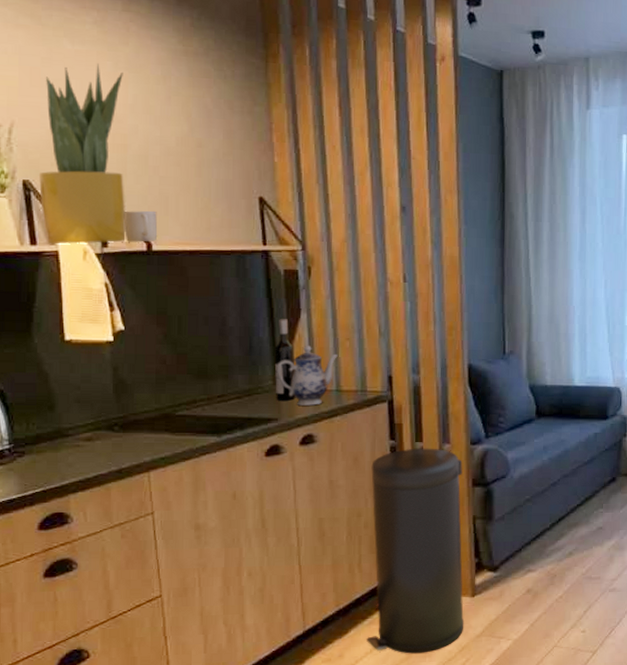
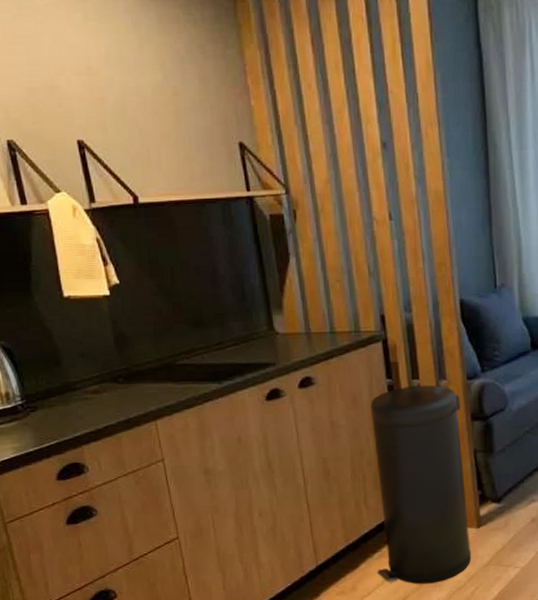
planter: present [38,63,126,244] -> none [19,16,112,203]
mug: present [125,210,158,243] -> none [109,163,143,196]
bottle: present [274,319,296,401] -> none [266,264,291,345]
teapot: present [276,345,339,406] -> none [270,288,330,349]

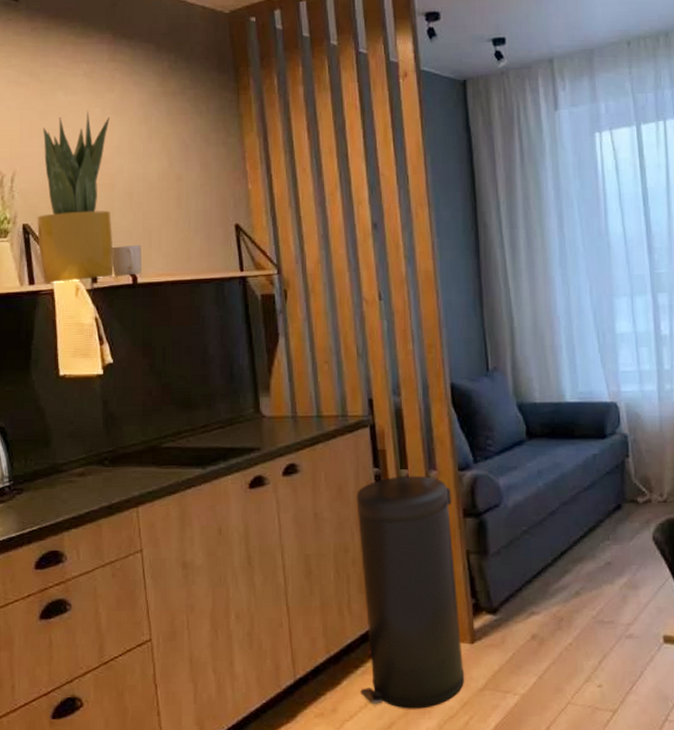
planter: none [19,16,112,203] -> present [36,111,114,283]
mug: none [109,163,143,196] -> present [112,244,142,276]

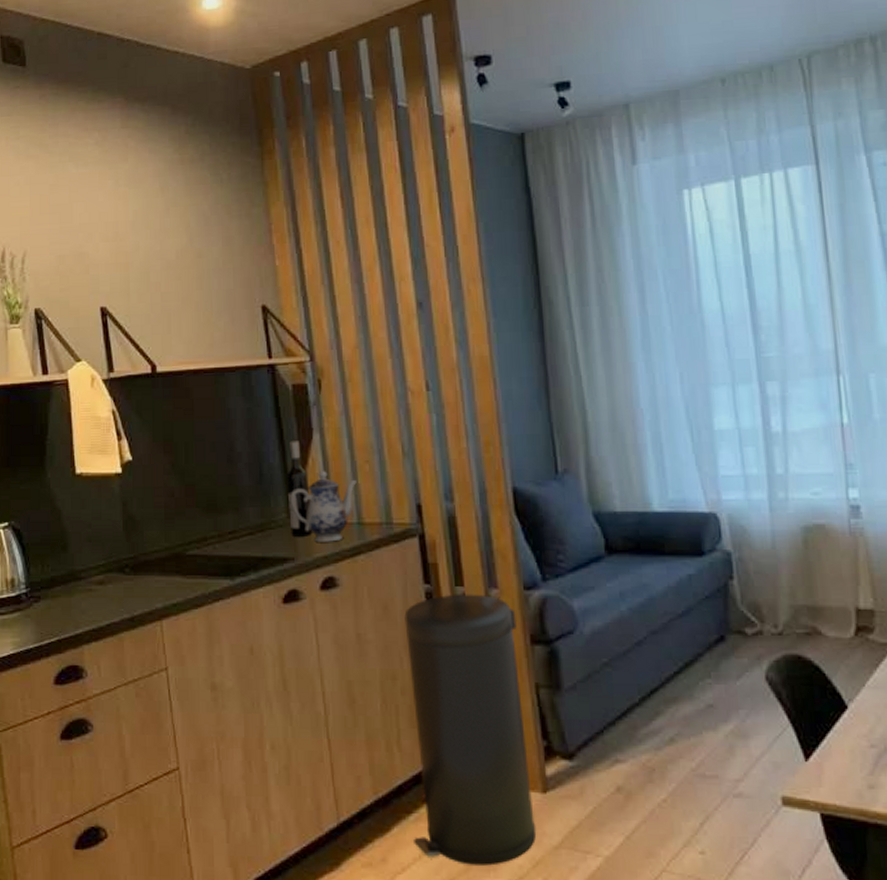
planter: present [36,111,114,283] -> none [48,183,131,373]
mug: present [112,244,142,276] -> none [129,329,162,365]
bottle: none [254,344,277,429] -> present [286,441,313,537]
teapot: none [257,370,318,434] -> present [290,470,358,542]

